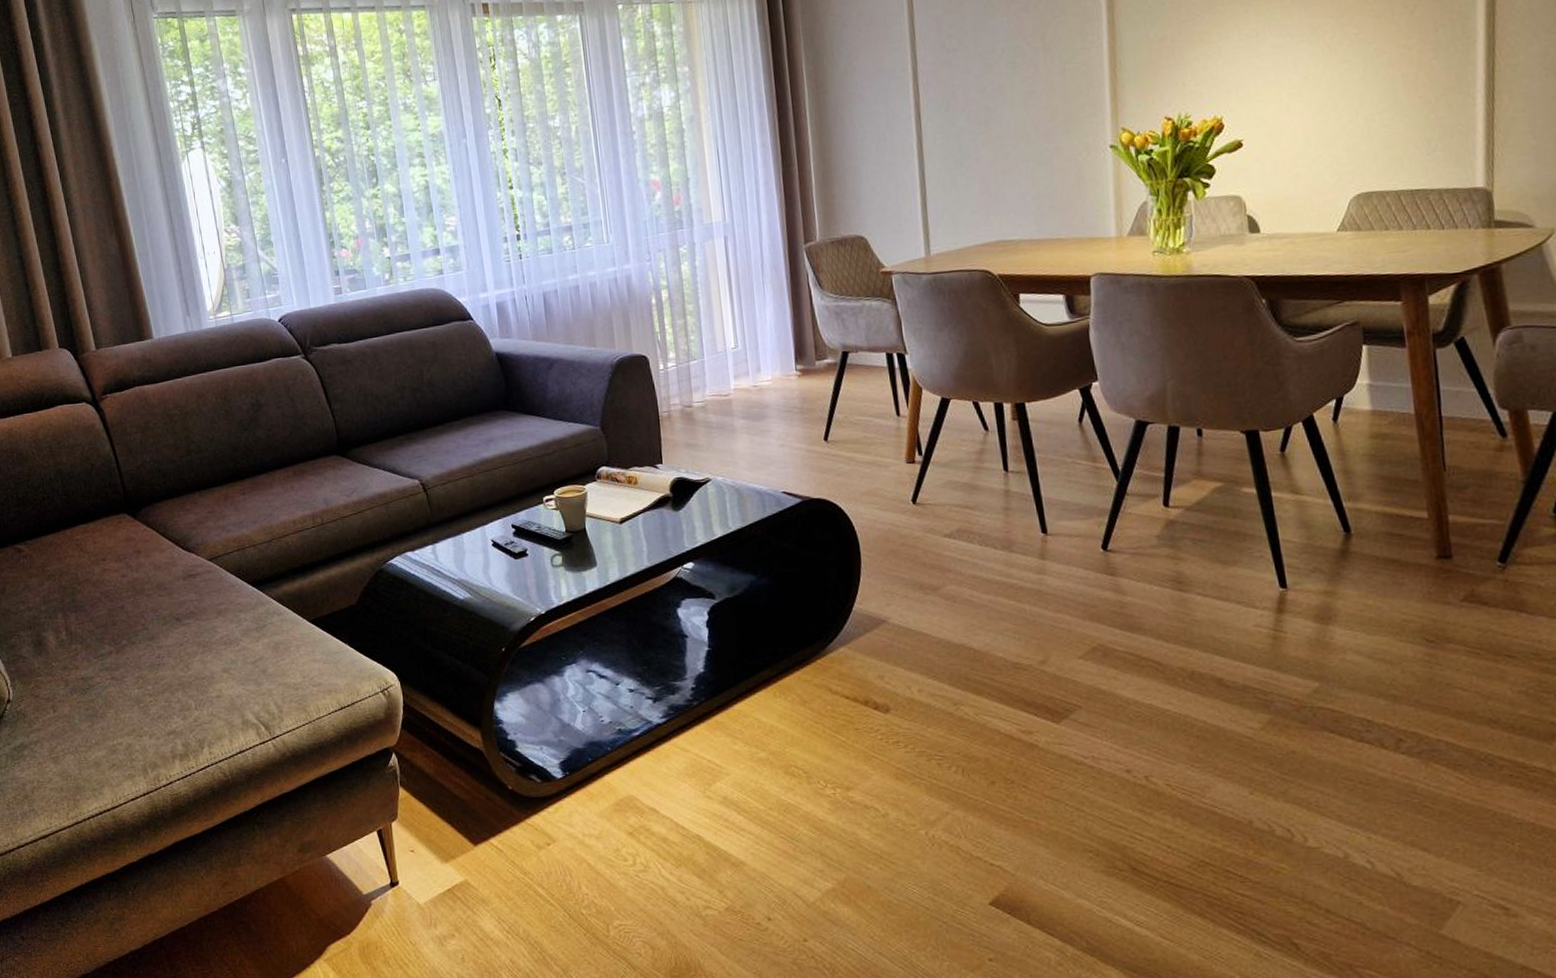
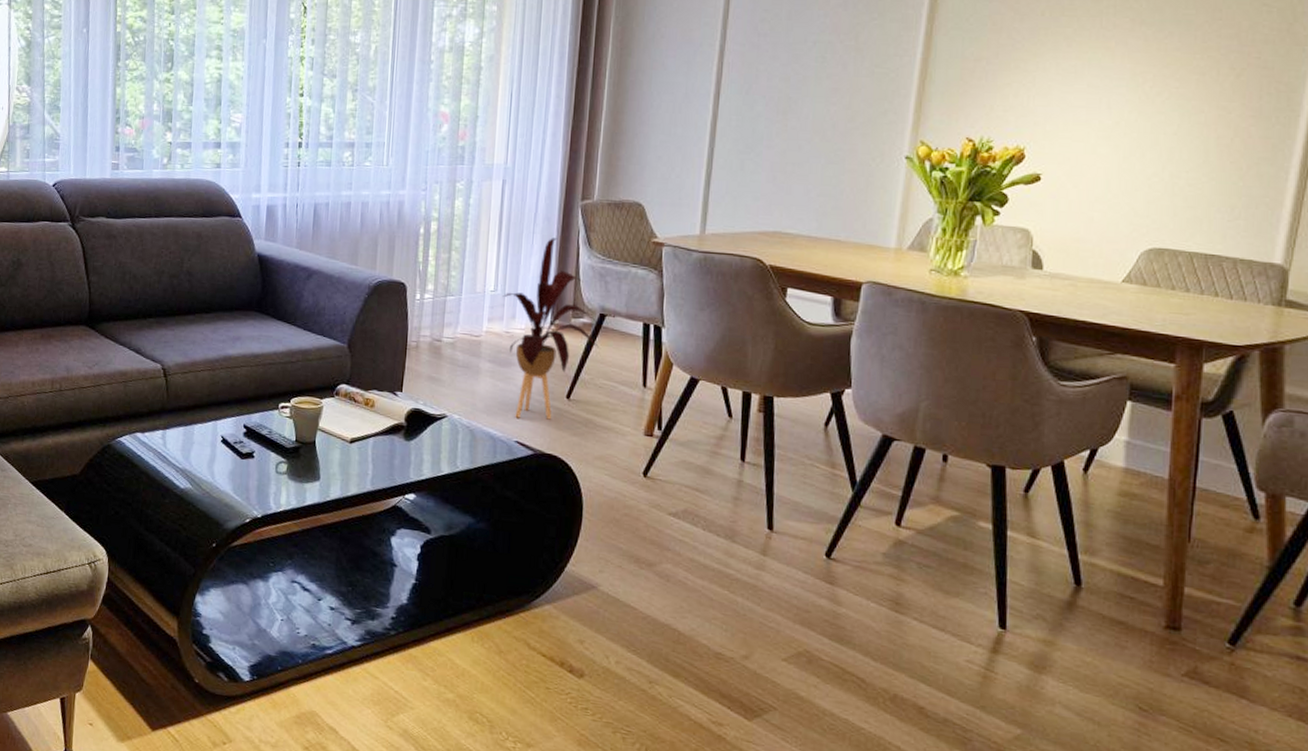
house plant: none [744,285,847,469] -> present [503,238,599,420]

